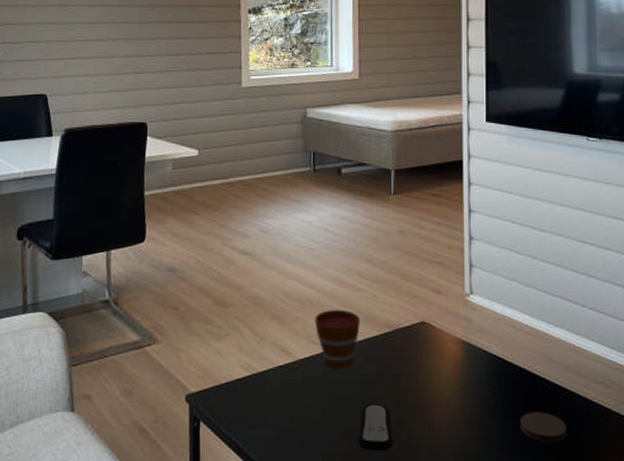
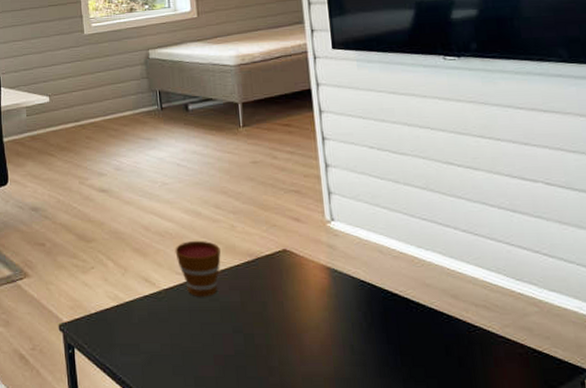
remote control: present [358,404,394,450] -> none [228,331,265,375]
coaster: present [520,412,566,443] -> none [396,336,448,367]

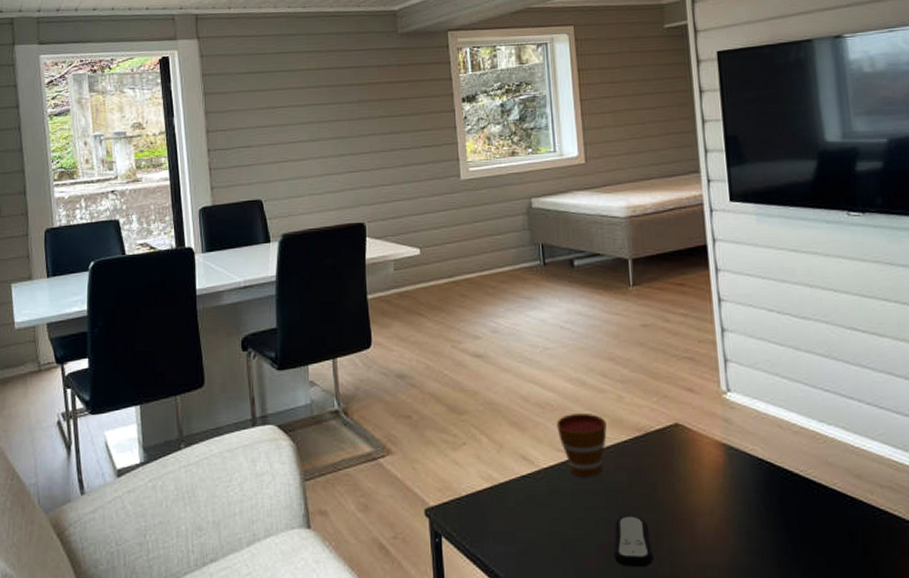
remote control: none [228,331,265,375] -> present [613,516,654,567]

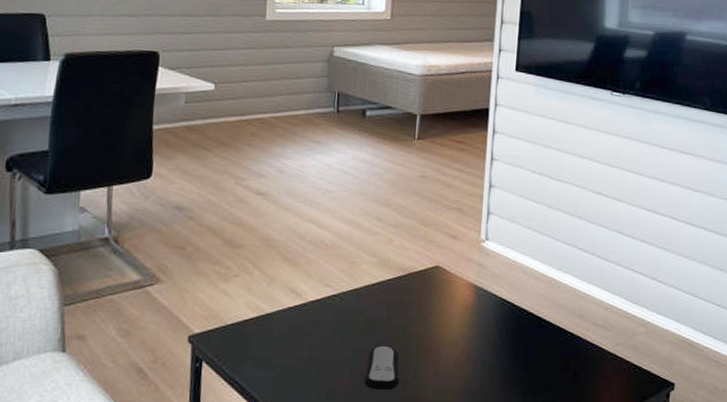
cup: present [556,412,607,478] -> none [328,252,375,311]

